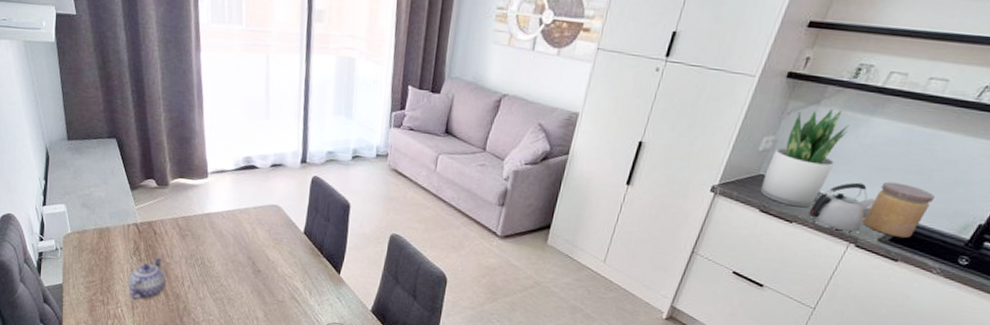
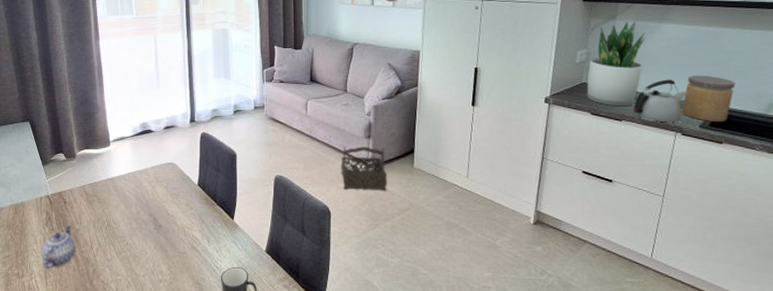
decorative basket: none [464,211,518,266] -> present [340,146,388,191]

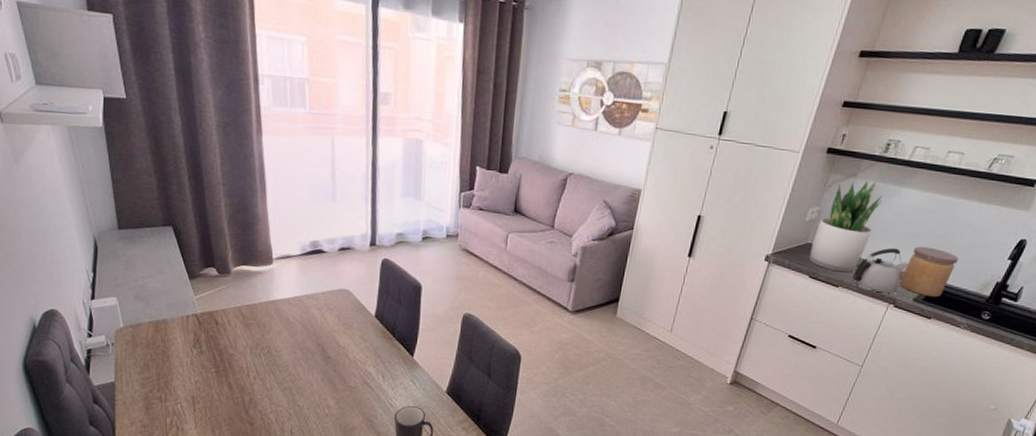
teapot: present [40,224,77,270] -> none [187,348,230,396]
decorative basket: present [340,146,388,191] -> none [537,288,588,340]

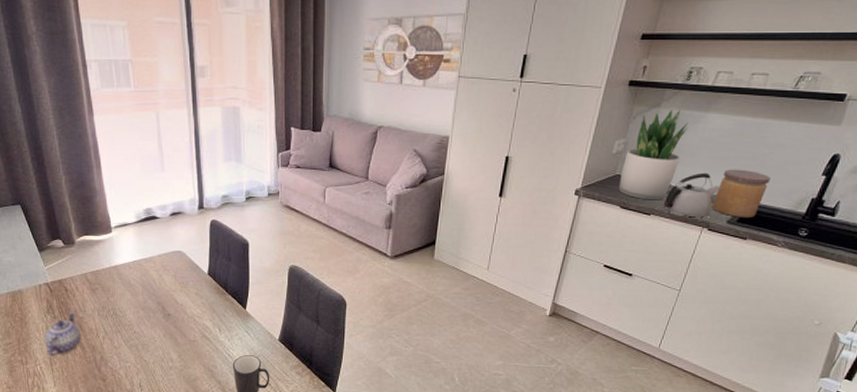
teapot: none [187,348,230,396] -> present [43,312,82,357]

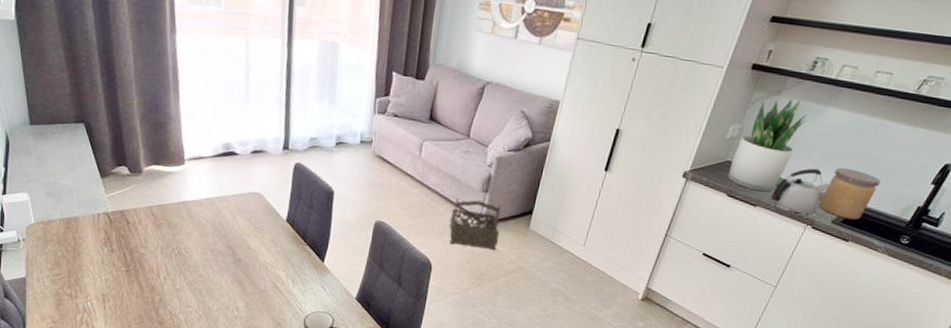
teapot: present [43,312,82,357] -> none [97,247,141,294]
decorative basket: none [358,237,407,283] -> present [449,198,502,251]

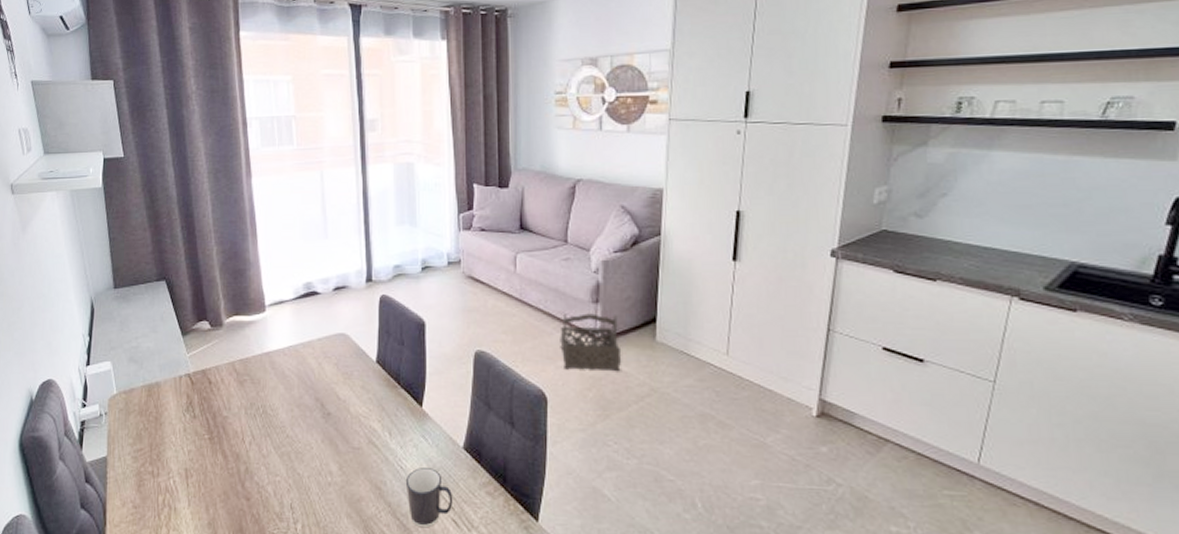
planter: present [727,100,808,192] -> none [887,149,969,262]
kettle: present [770,168,830,215] -> none [951,225,1027,283]
jar: present [819,167,881,220] -> none [1019,219,1094,283]

